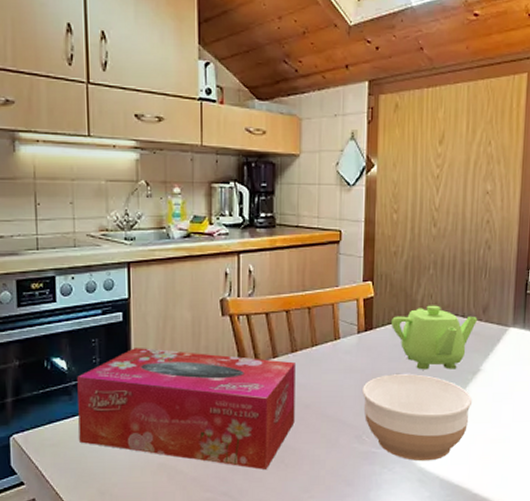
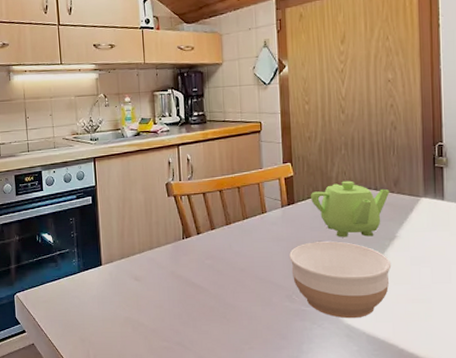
tissue box: present [77,348,295,471] -> none [60,224,233,325]

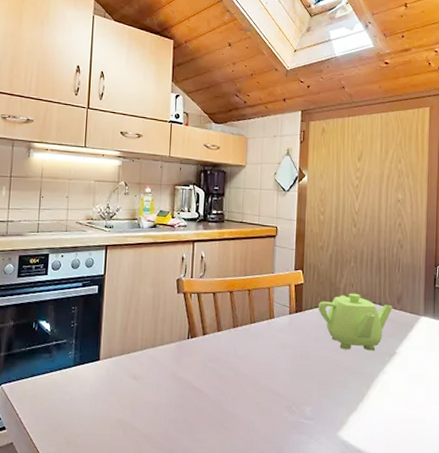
bowl: present [289,241,392,319] -> none [293,352,390,435]

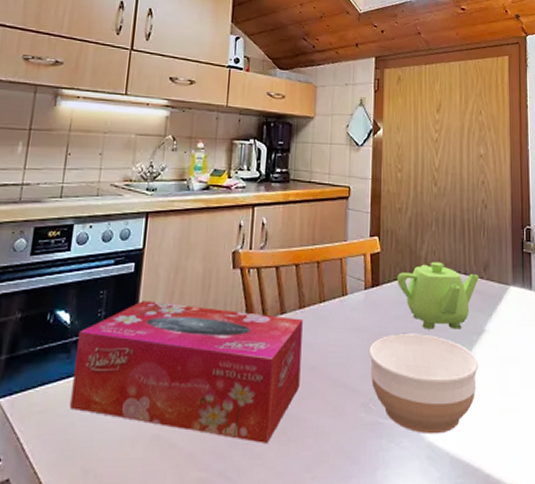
tissue box: none [54,316,236,432] -> present [70,301,303,445]
bowl: none [293,352,390,435] -> present [369,334,479,435]

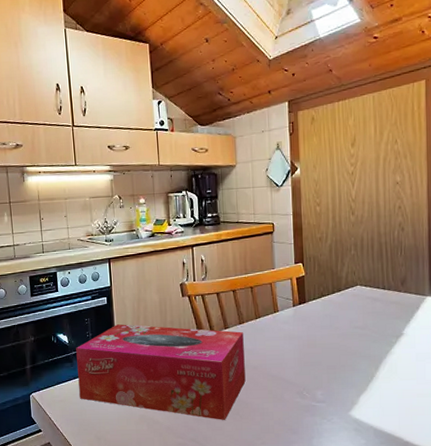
bowl: present [369,334,479,435] -> none [300,339,398,413]
teapot: present [396,261,480,330] -> none [320,280,397,335]

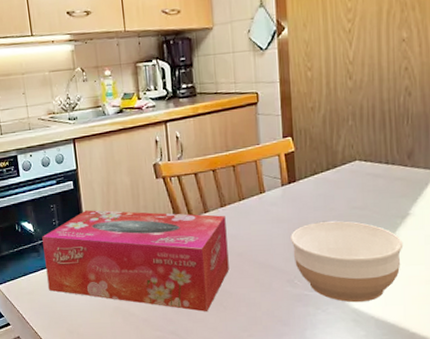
bowl: none [300,339,398,413] -> present [291,221,404,303]

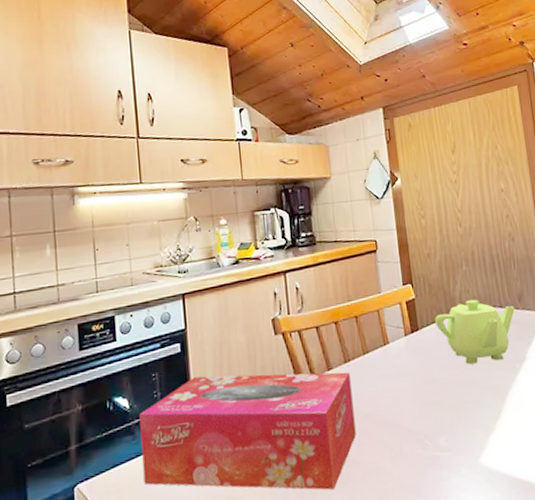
bowl: present [291,221,404,303] -> none [417,369,526,460]
teapot: none [313,154,403,217] -> present [434,299,515,365]

